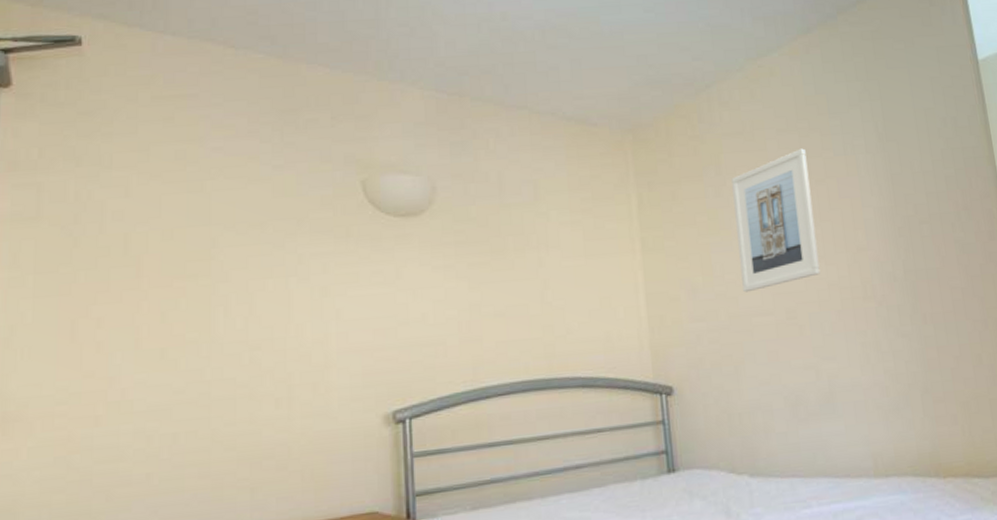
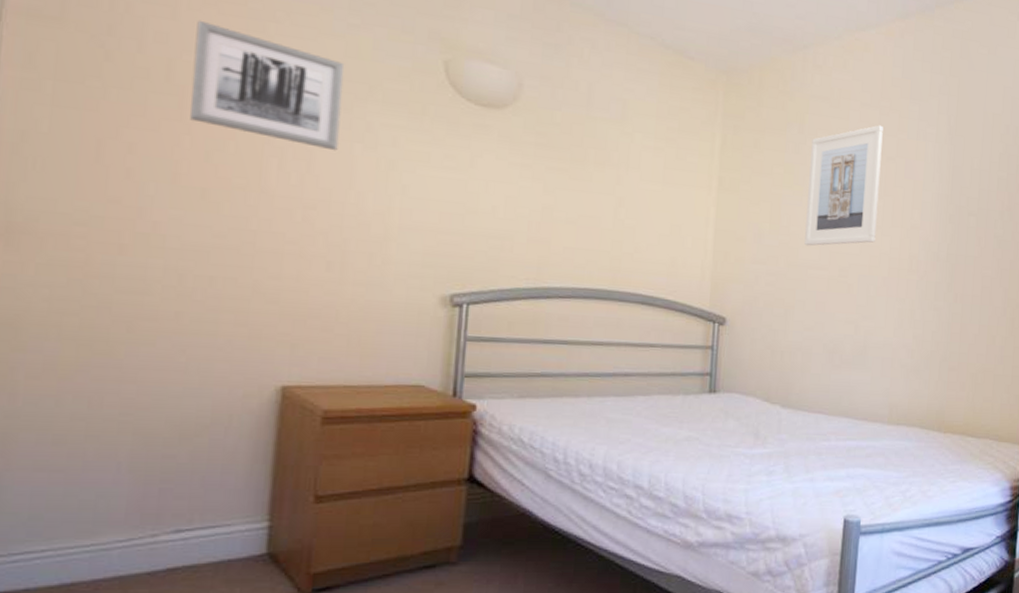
wall art: none [145,192,275,289] -> present [190,20,345,151]

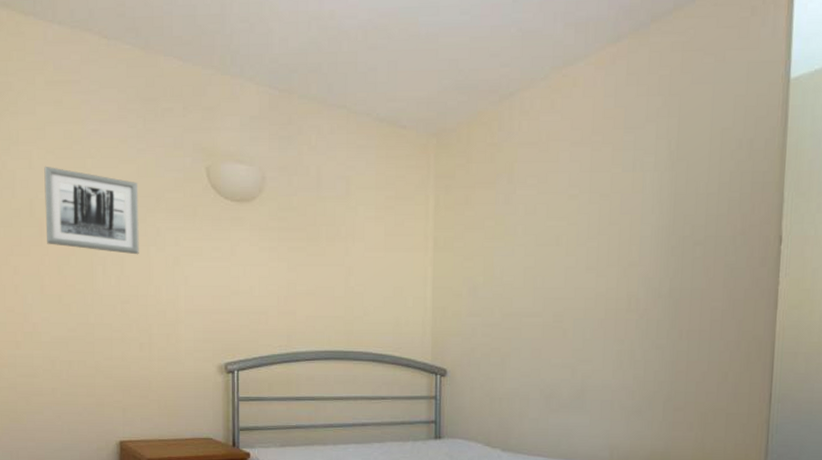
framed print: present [804,125,883,246] -> none [518,162,596,295]

